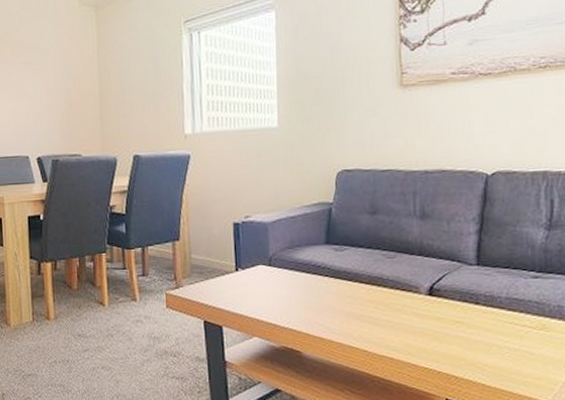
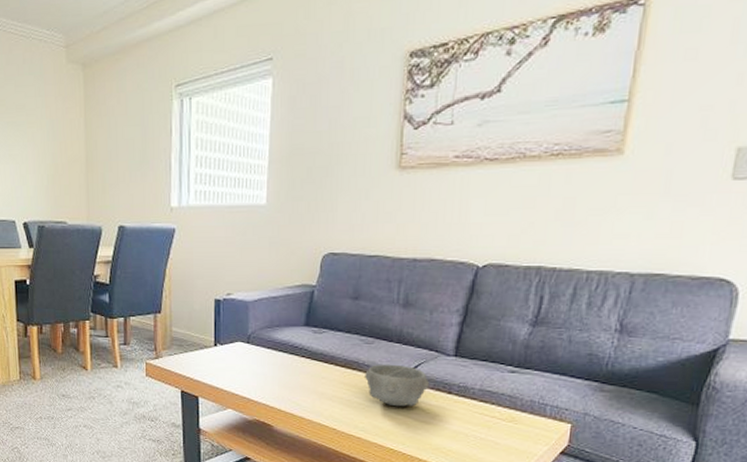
bowl: none [390,277,456,322] -> present [365,364,430,407]

